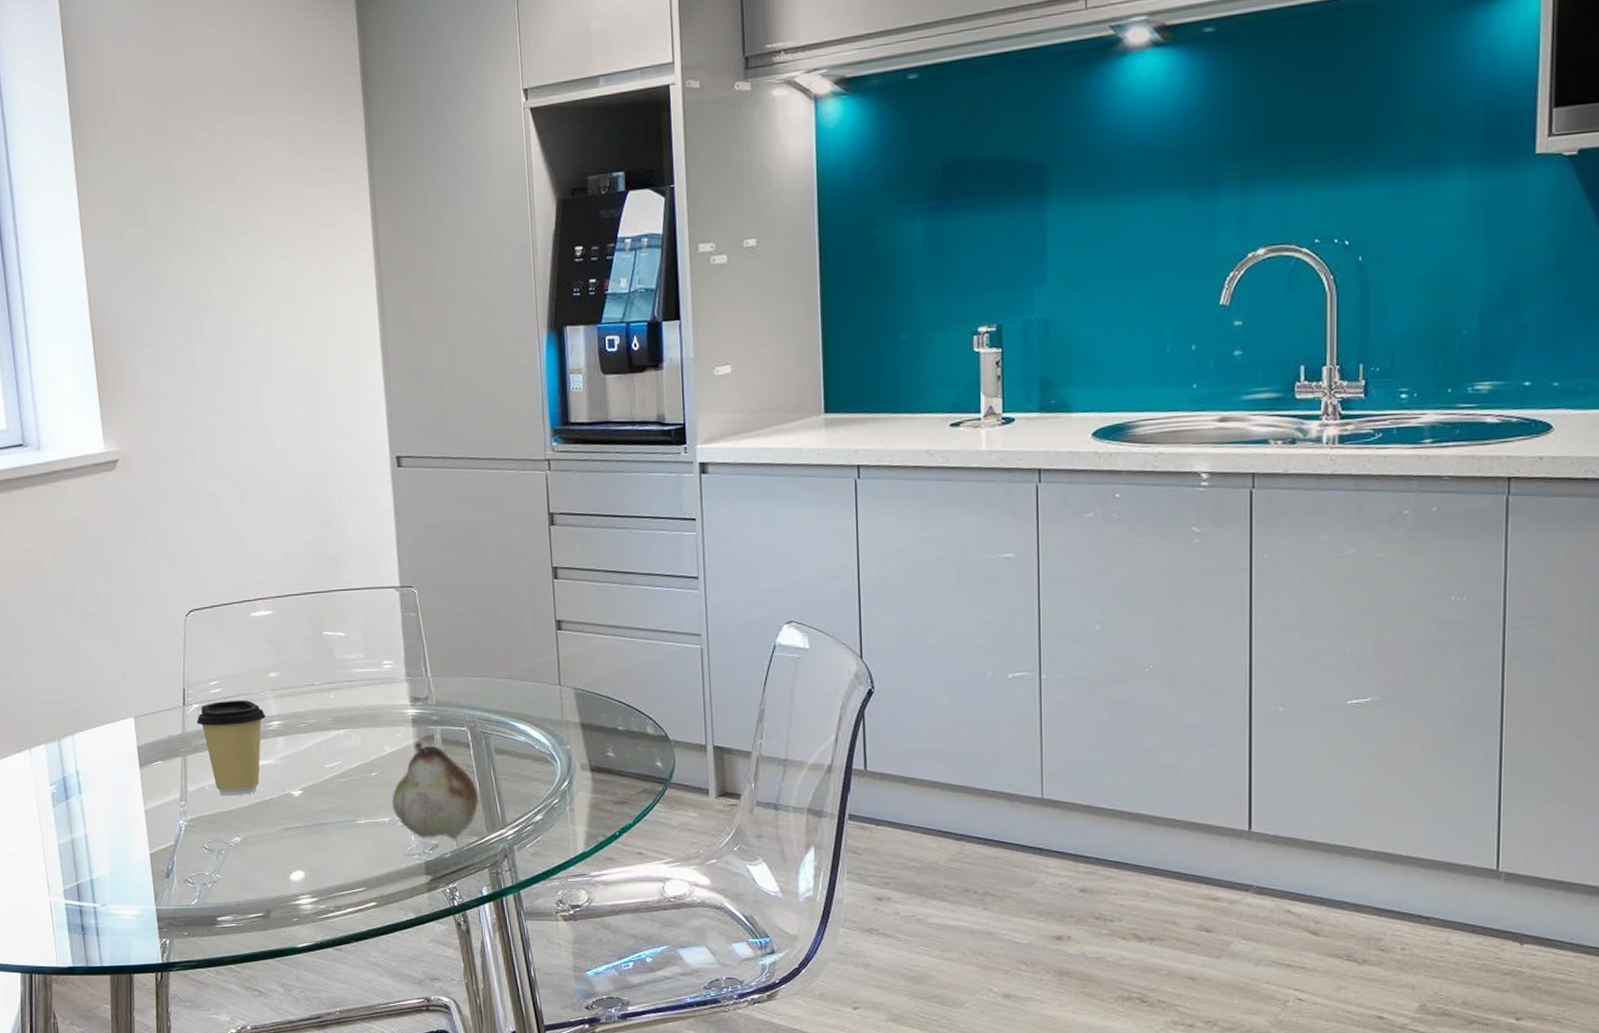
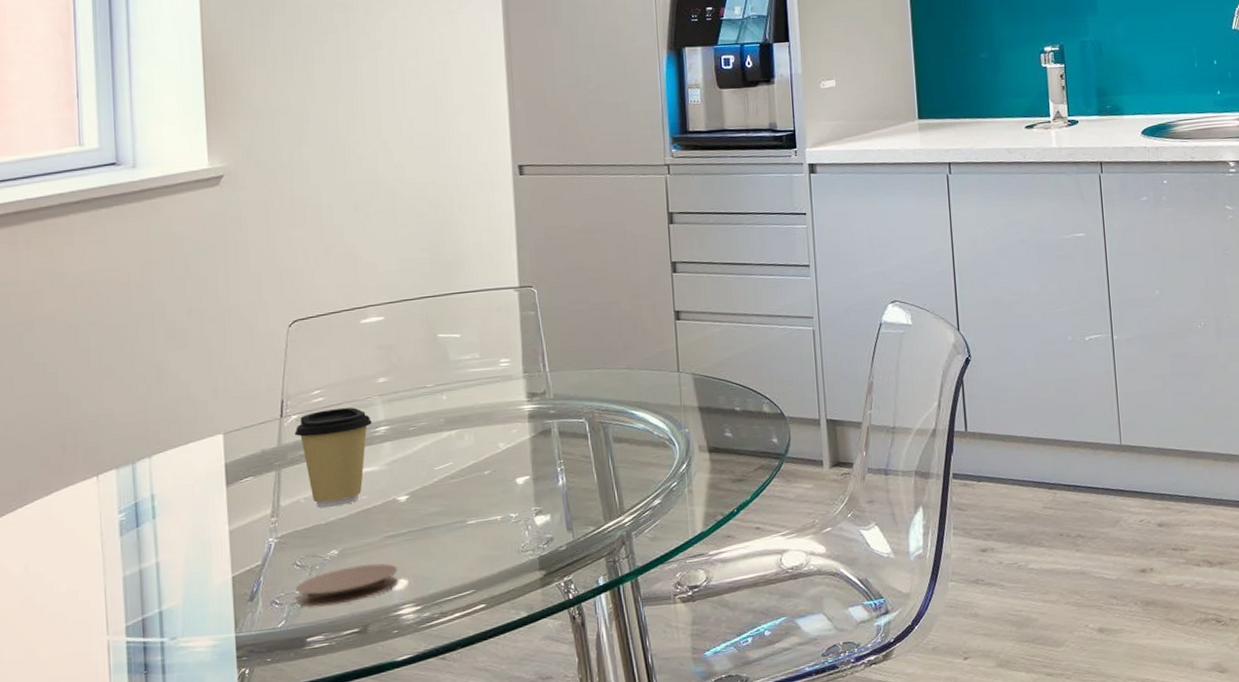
coaster: none [205,853,295,889] -> present [295,563,398,607]
fruit: present [391,743,479,838] -> none [505,437,596,533]

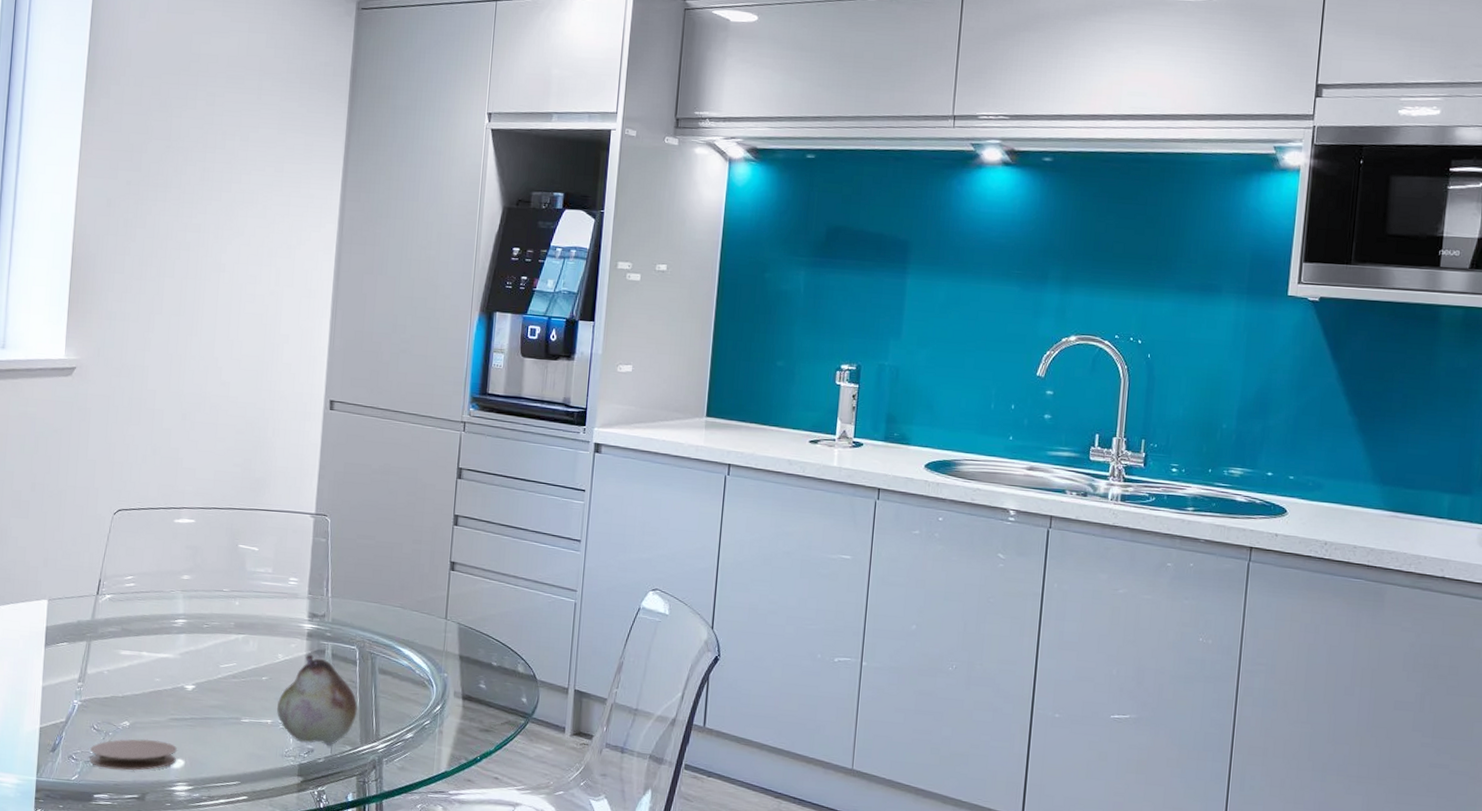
coffee cup: present [294,407,372,508] -> none [106,595,172,684]
fruit: none [505,437,596,533] -> present [276,655,358,745]

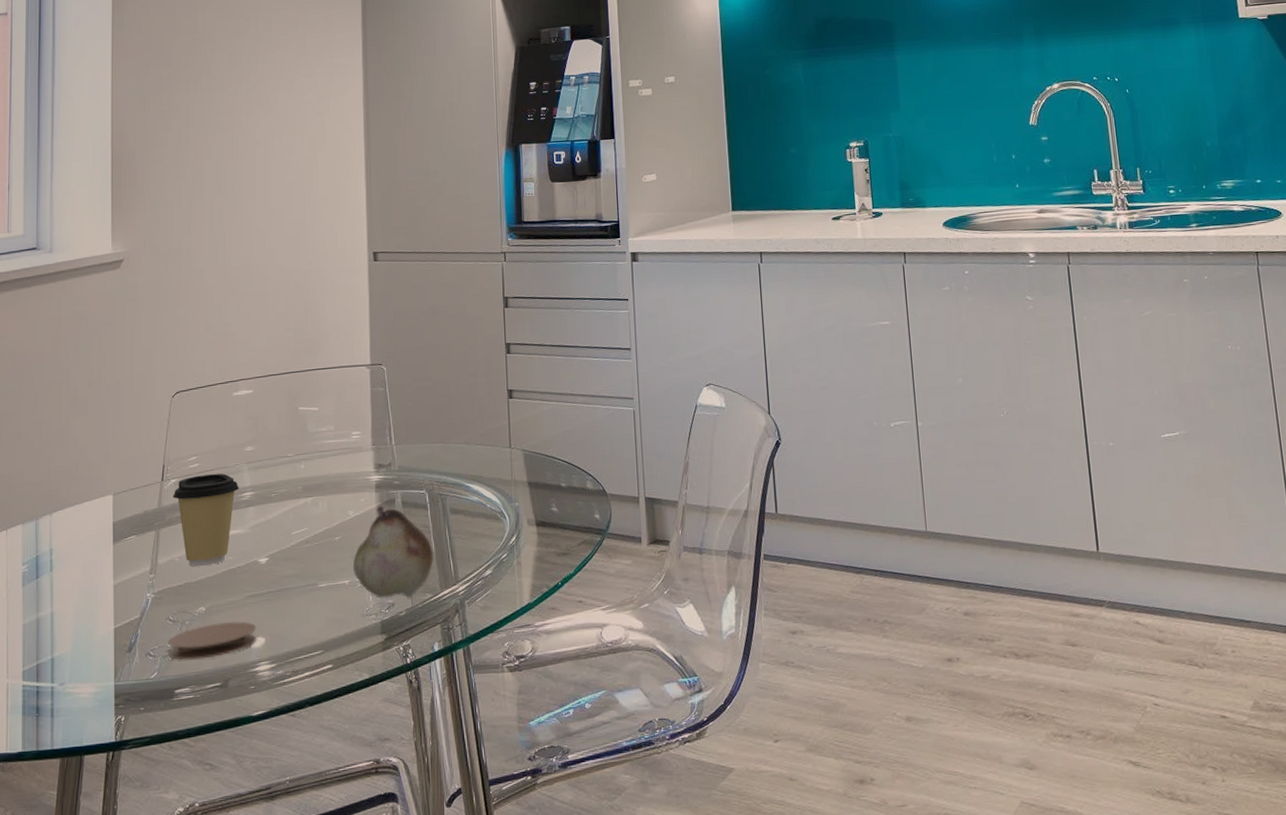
coffee cup: none [106,595,172,684] -> present [173,473,239,567]

